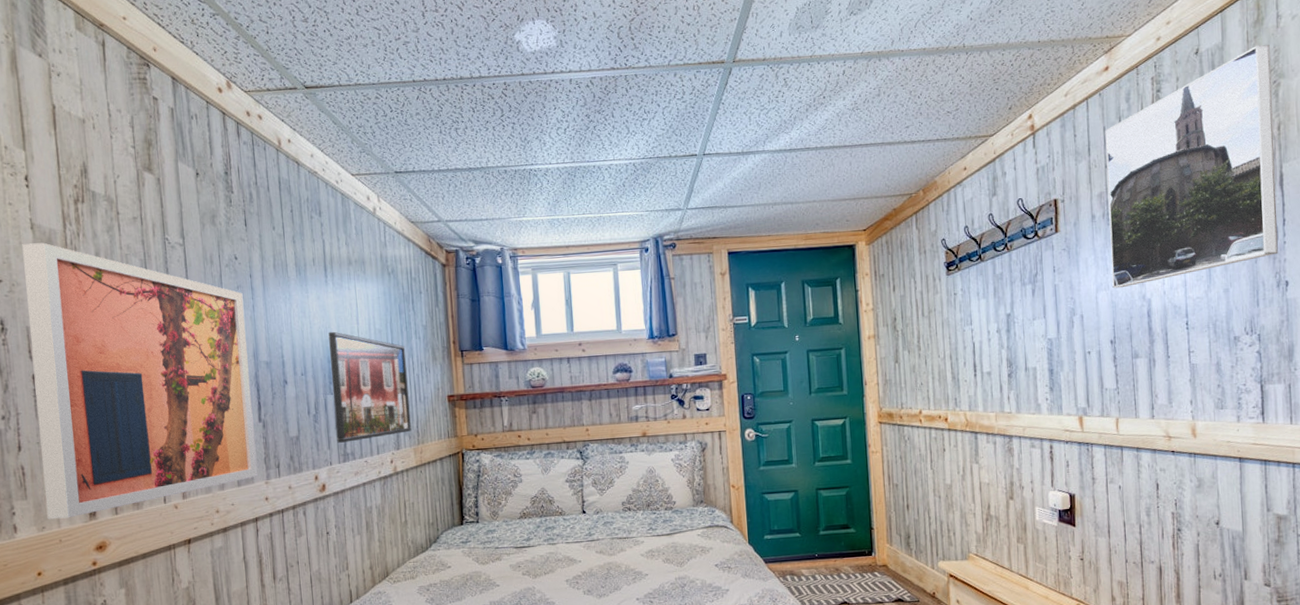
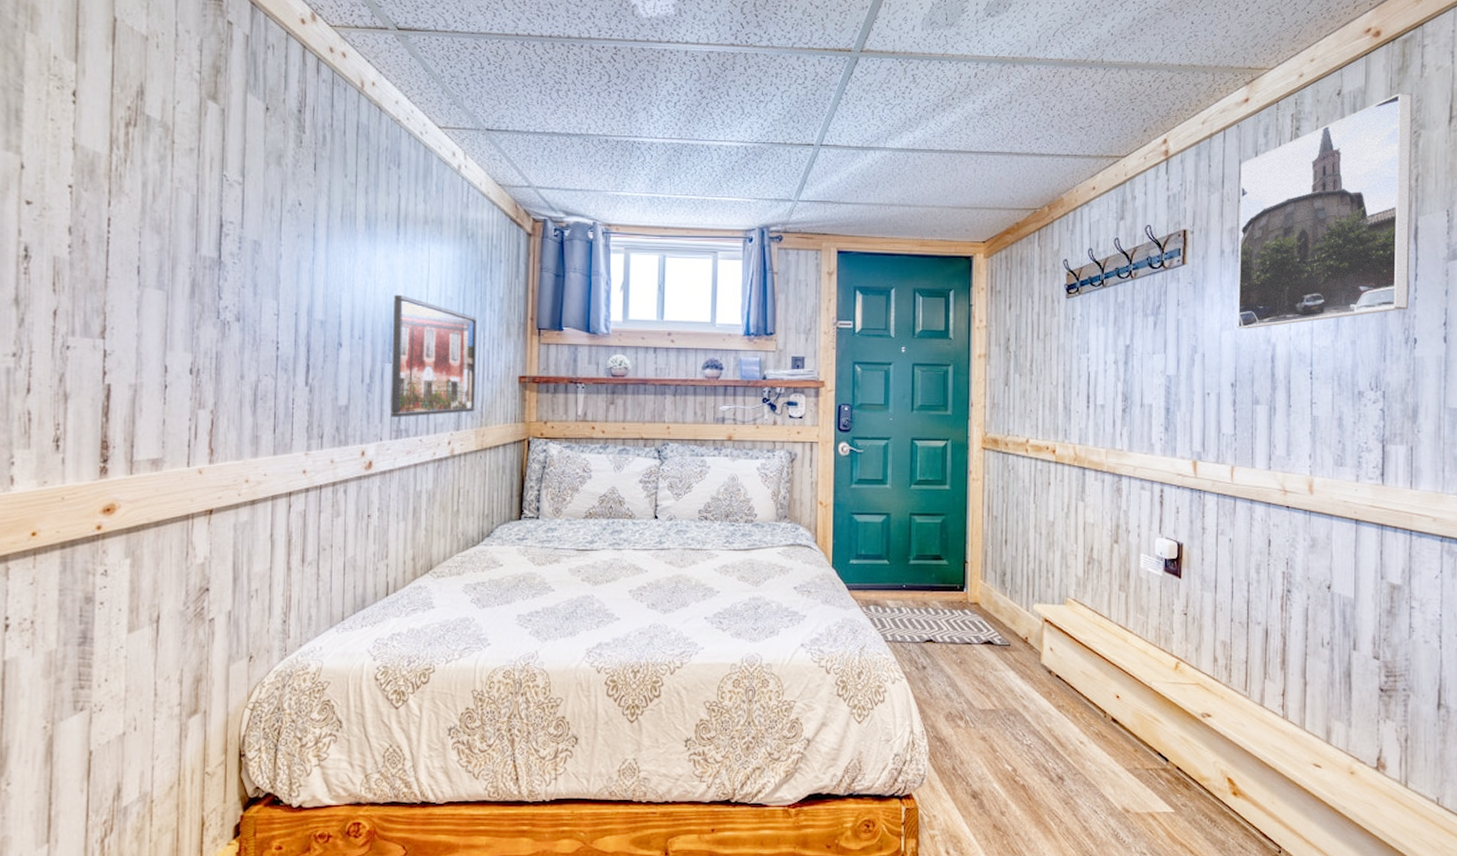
wall art: present [22,242,258,520] -> none [51,165,303,474]

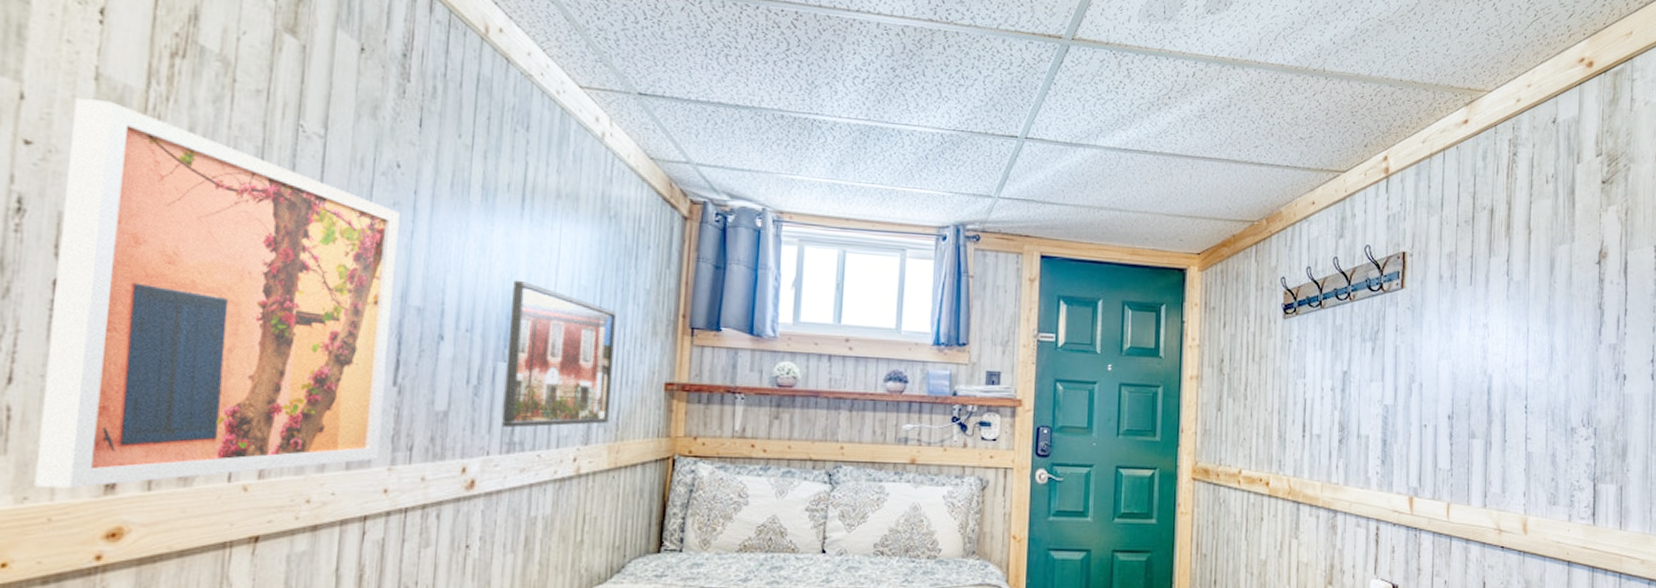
wall art: none [51,165,303,474] -> present [34,98,400,488]
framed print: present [1237,92,1413,329] -> none [1454,124,1623,359]

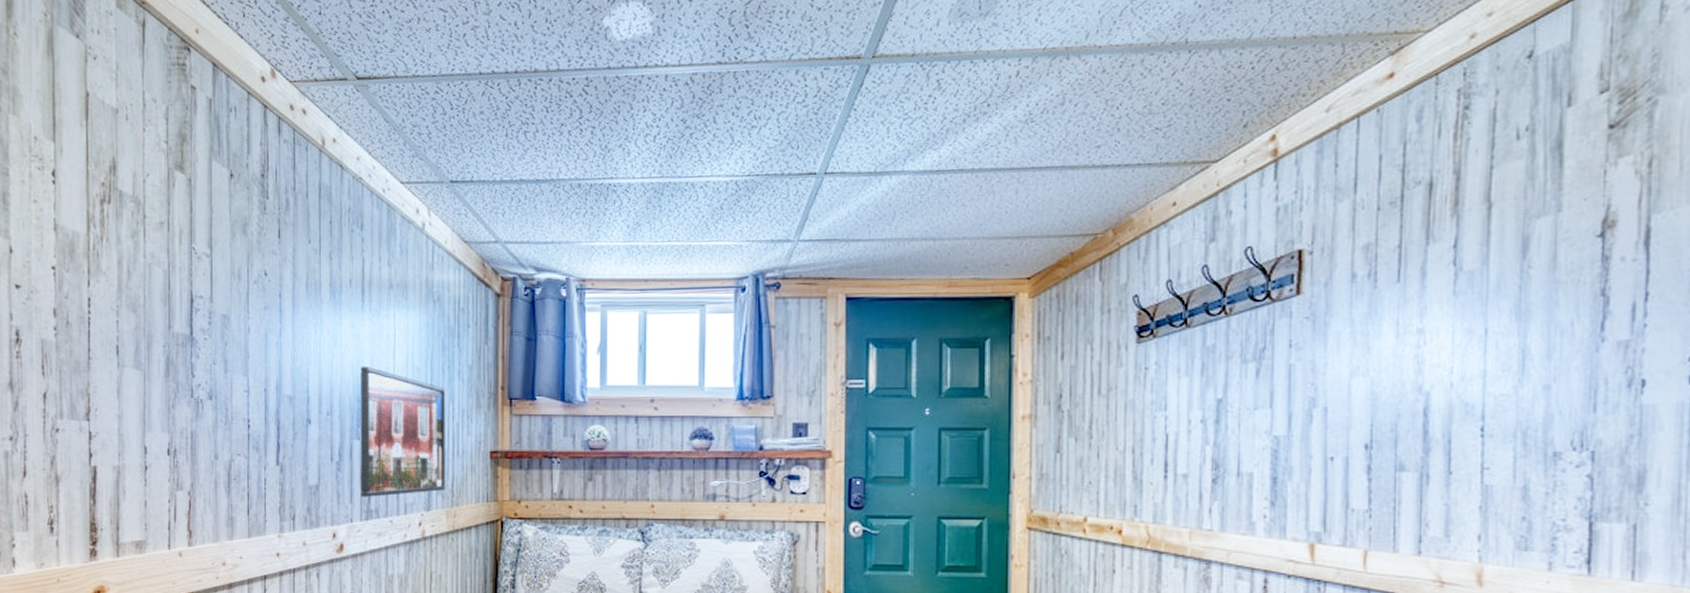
wall art: present [34,98,400,488] -> none [44,246,271,556]

